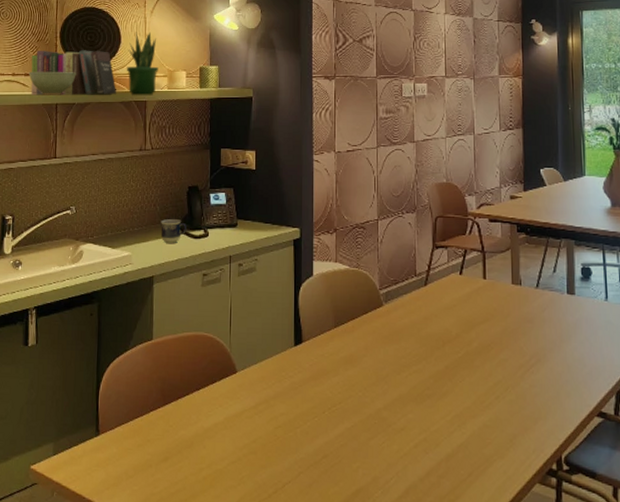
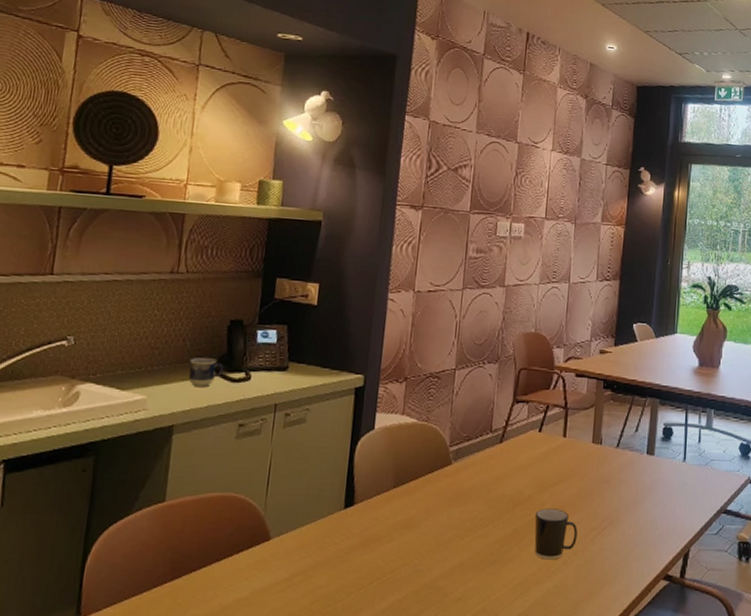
bowl: present [29,71,76,95] -> none [23,162,92,197]
books: present [31,50,116,96] -> none [24,138,146,204]
planter: present [126,31,158,96] -> none [162,129,206,208]
mug: none [464,346,507,395] -> present [534,508,578,560]

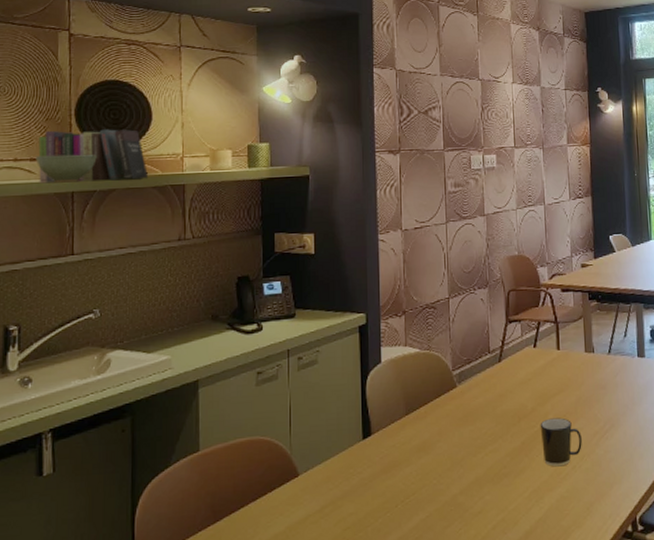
bowl: none [23,162,92,197] -> present [35,154,97,183]
books: none [24,138,146,204] -> present [38,129,148,184]
cup: present [188,357,223,388] -> none [206,314,236,343]

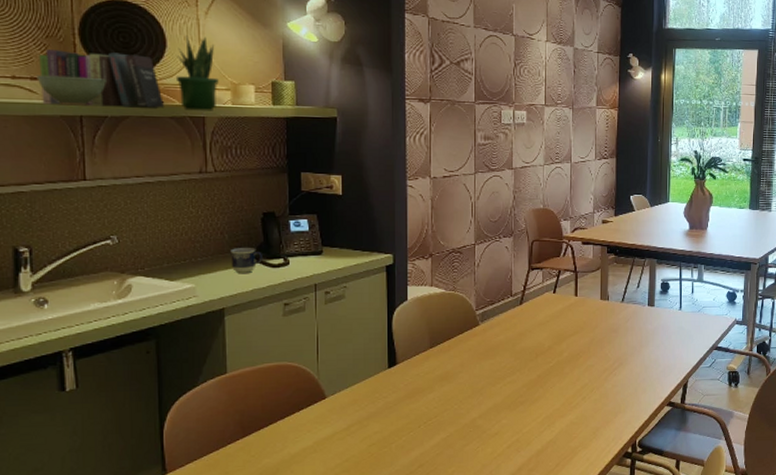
planter: none [159,107,199,179] -> present [175,35,219,111]
cup: none [206,314,236,343] -> present [230,248,262,274]
mug: present [540,417,582,467] -> none [555,355,592,397]

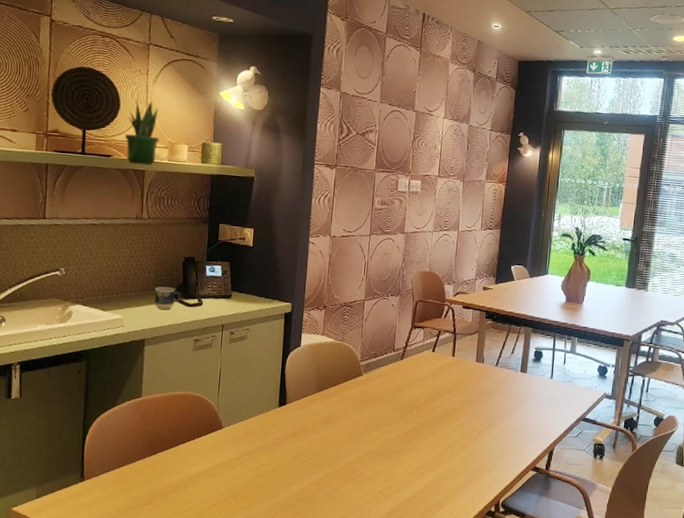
bowl: present [36,75,106,106] -> none [16,127,70,156]
books: present [39,50,164,110] -> none [18,107,113,162]

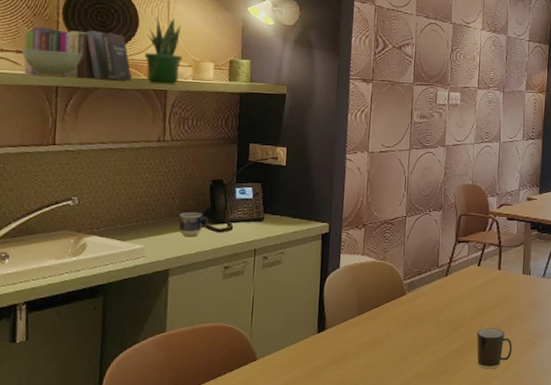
bowl: none [16,127,70,156] -> present [21,48,83,78]
books: none [18,107,113,162] -> present [24,26,132,82]
mug: none [428,412,463,452] -> present [476,328,512,369]

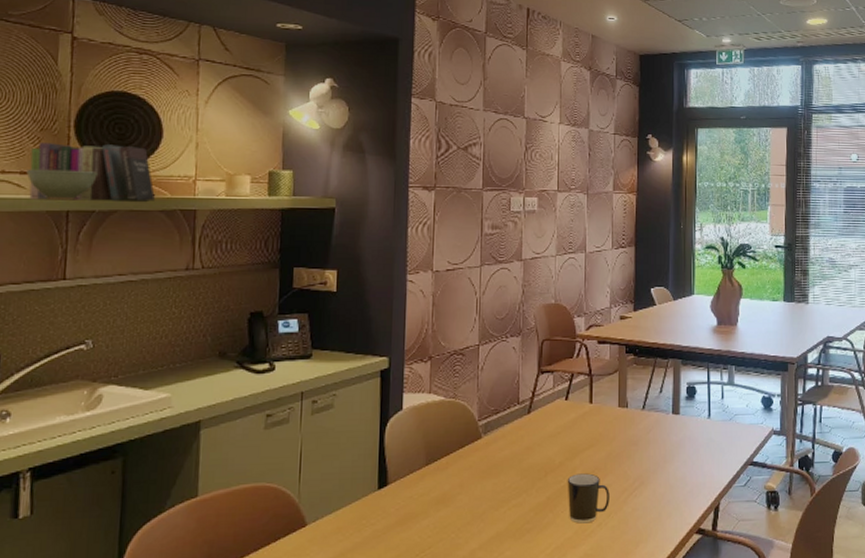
planter: present [144,16,182,85] -> none [169,125,214,204]
cup: present [179,212,208,237] -> none [211,352,246,382]

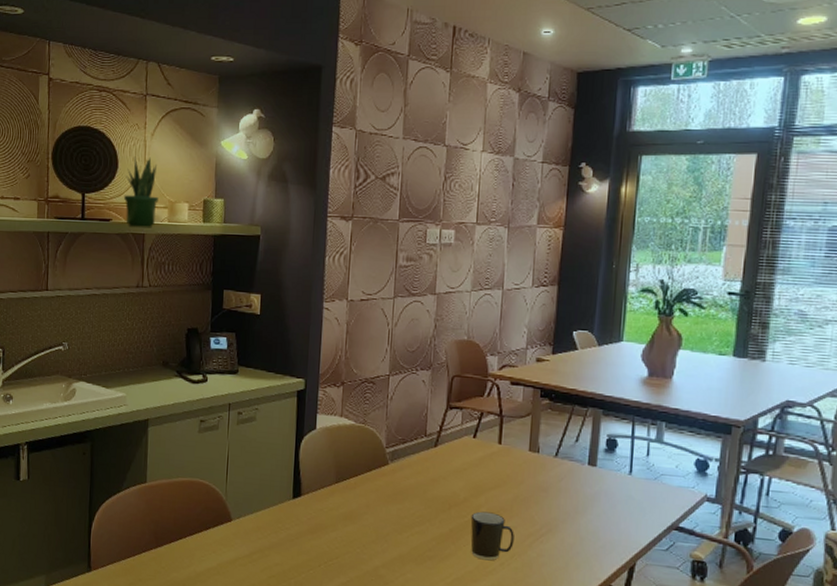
bowl: present [26,169,98,200] -> none [18,195,69,223]
books: present [29,143,155,203] -> none [21,173,112,227]
planter: none [169,125,214,204] -> present [123,156,159,228]

